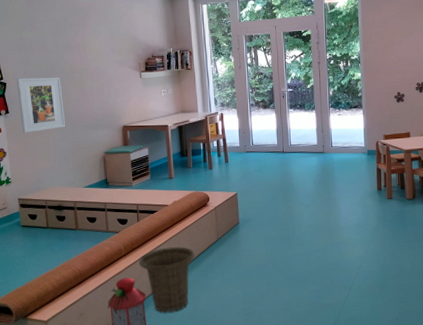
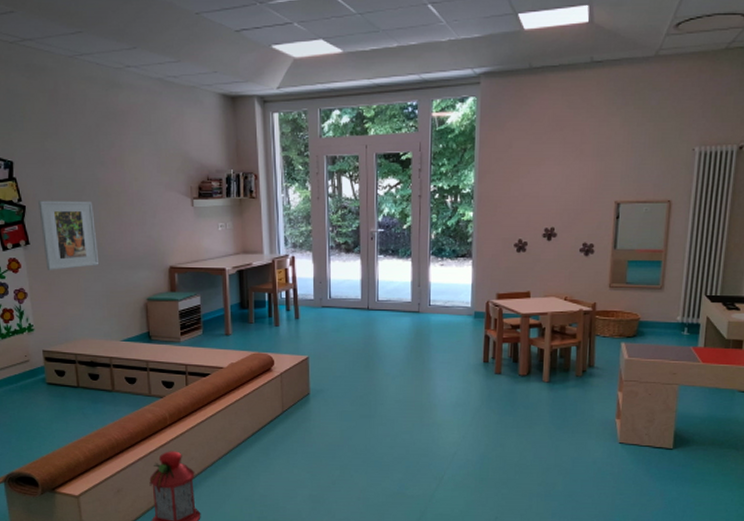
basket: present [139,247,195,313] -> none [187,418,254,495]

